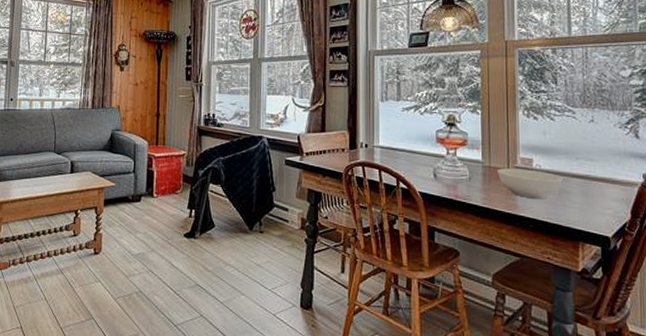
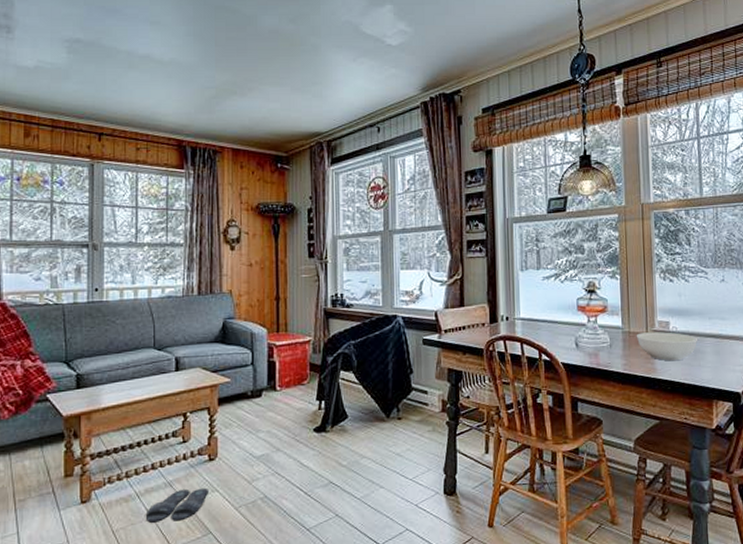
slippers: none [40,276,92,305] -> present [145,487,208,523]

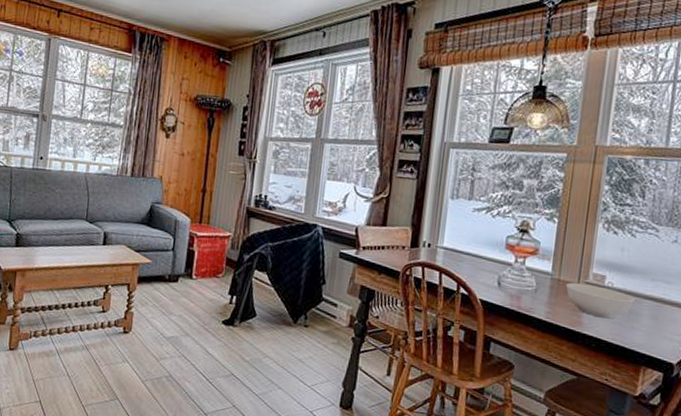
slippers: present [145,487,208,523] -> none [62,354,120,383]

